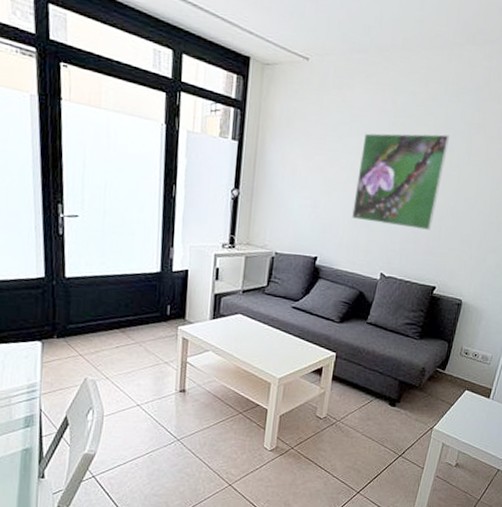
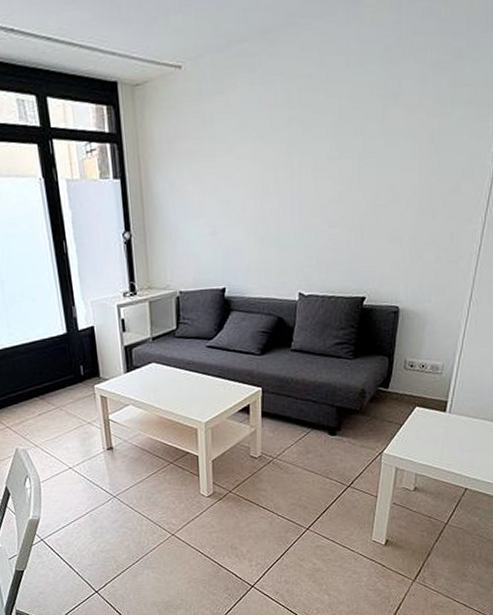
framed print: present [352,133,449,230] -> none [256,116,359,238]

